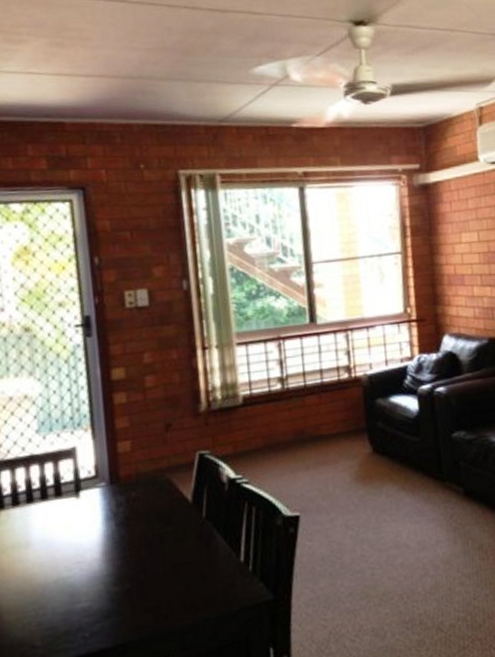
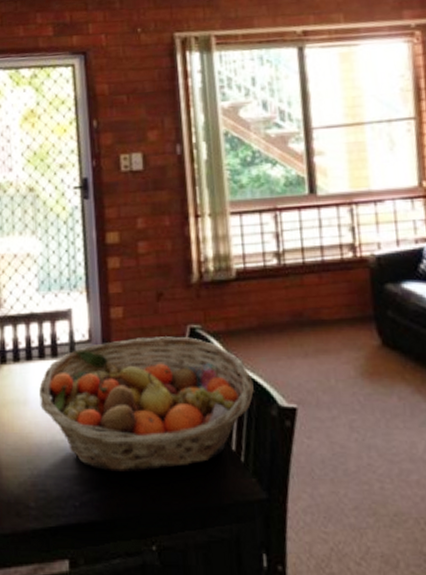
fruit basket: none [42,463,261,599] -> present [39,336,254,473]

